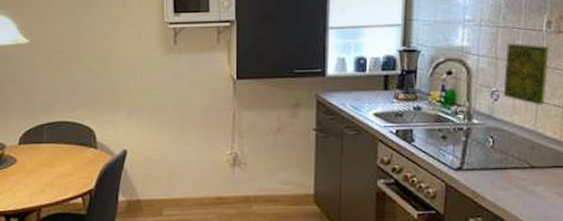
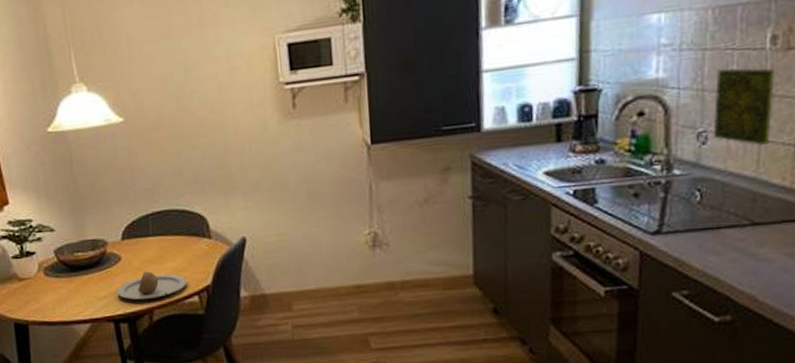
plate: none [10,173,73,199] -> present [116,271,188,300]

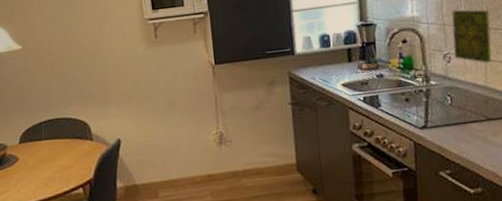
plate: present [116,271,188,300] -> none [14,169,74,194]

